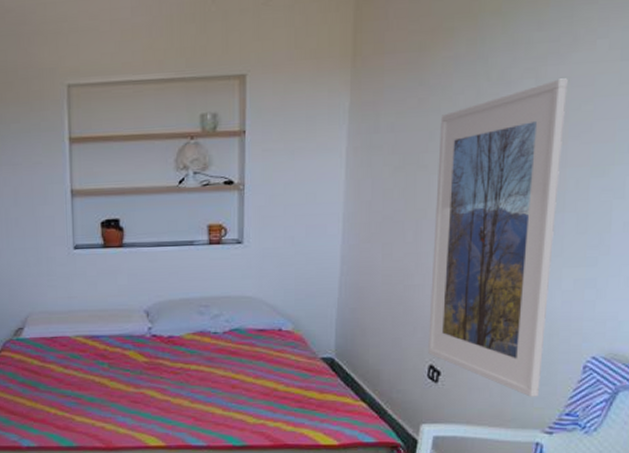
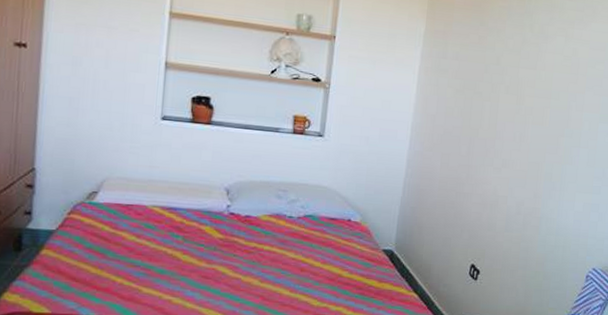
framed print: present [428,78,568,397] -> none [471,40,588,299]

